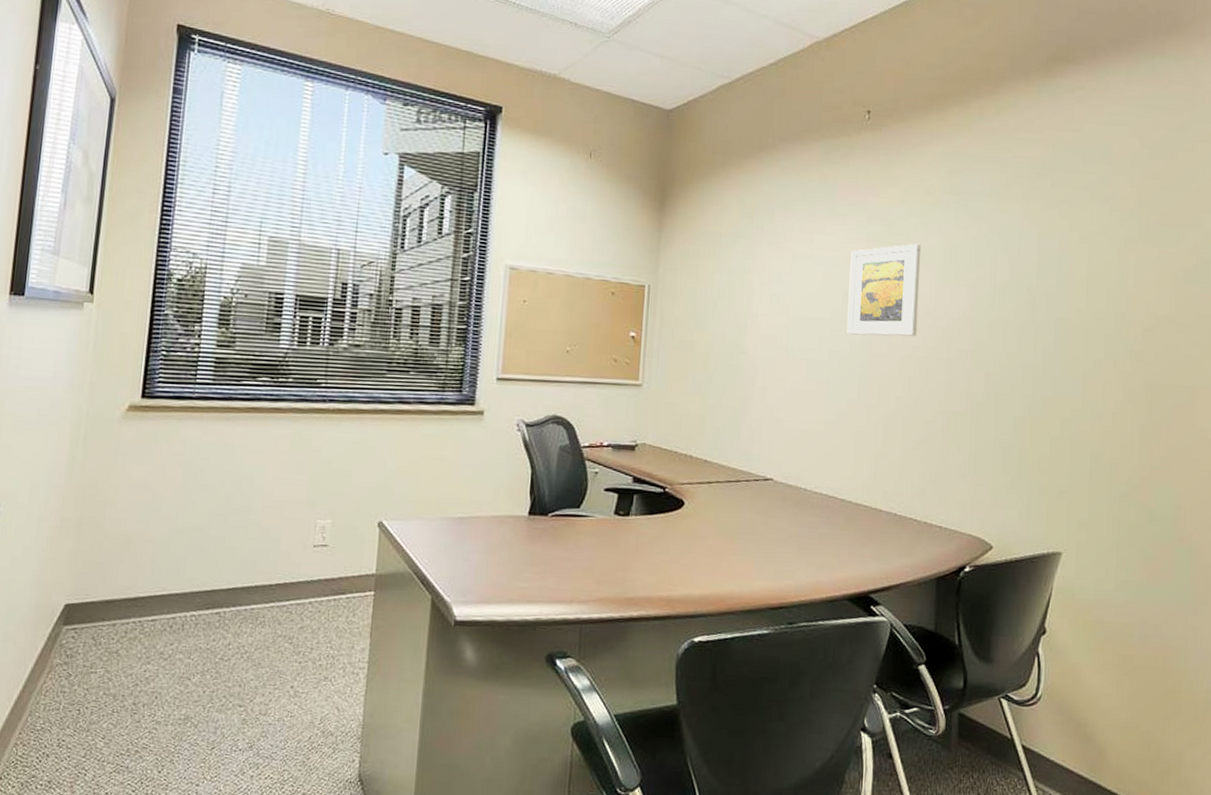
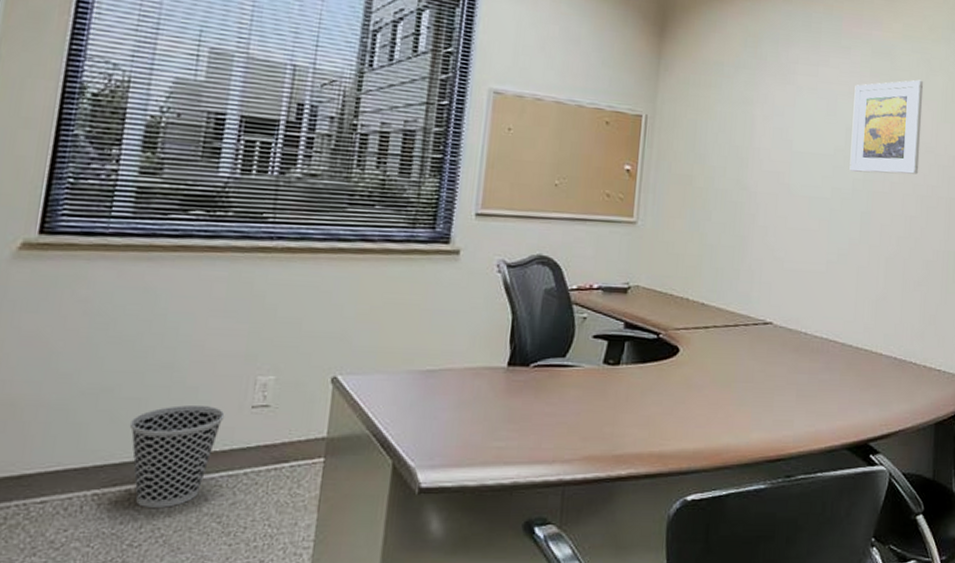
wastebasket: none [217,543,292,629] -> present [129,405,225,508]

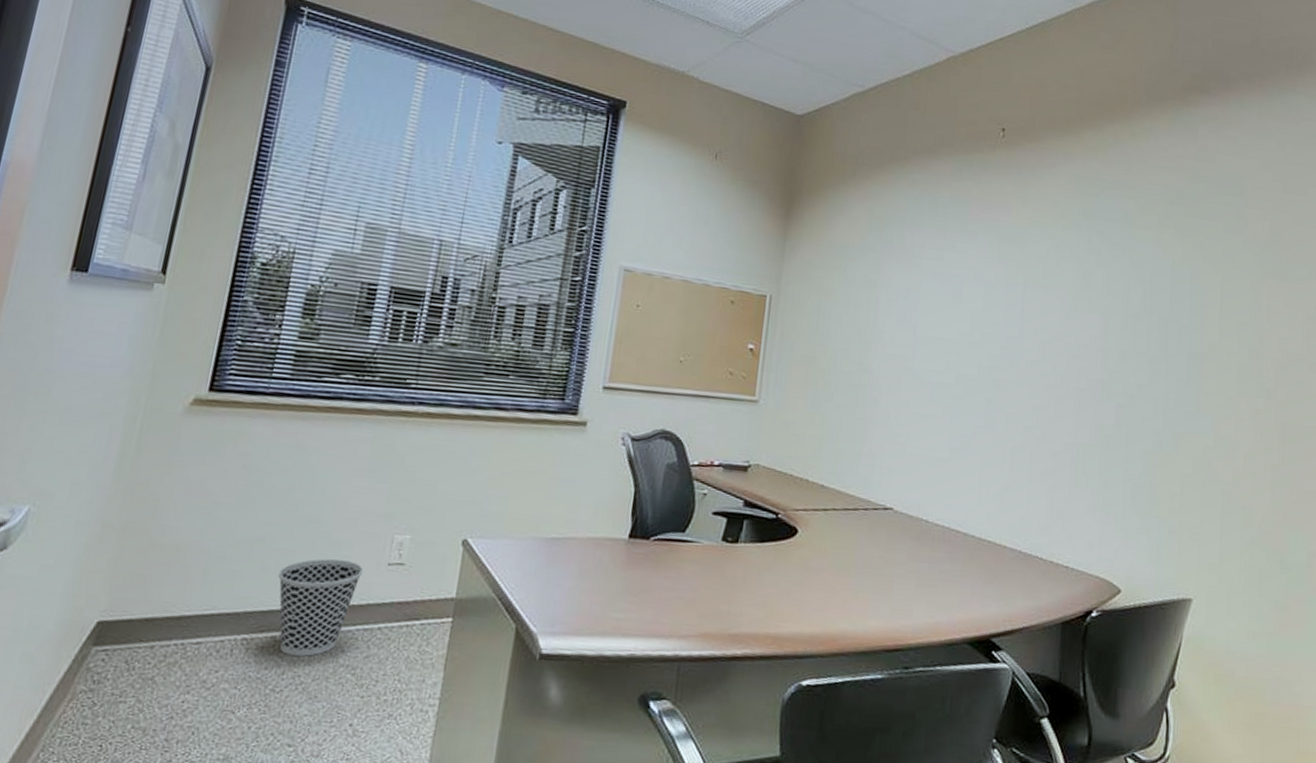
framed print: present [849,79,924,174] -> none [975,266,1054,363]

